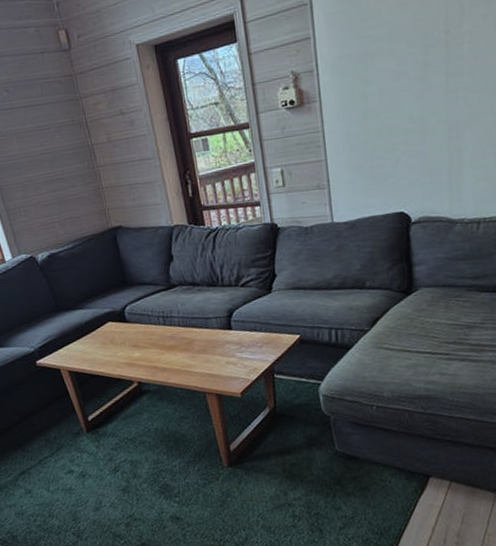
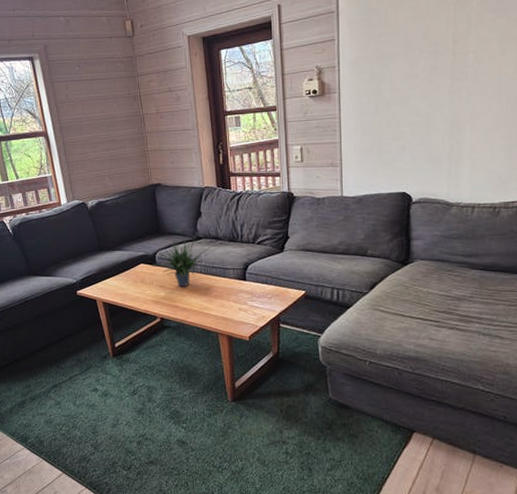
potted plant: none [119,280,188,345] -> present [150,233,211,287]

